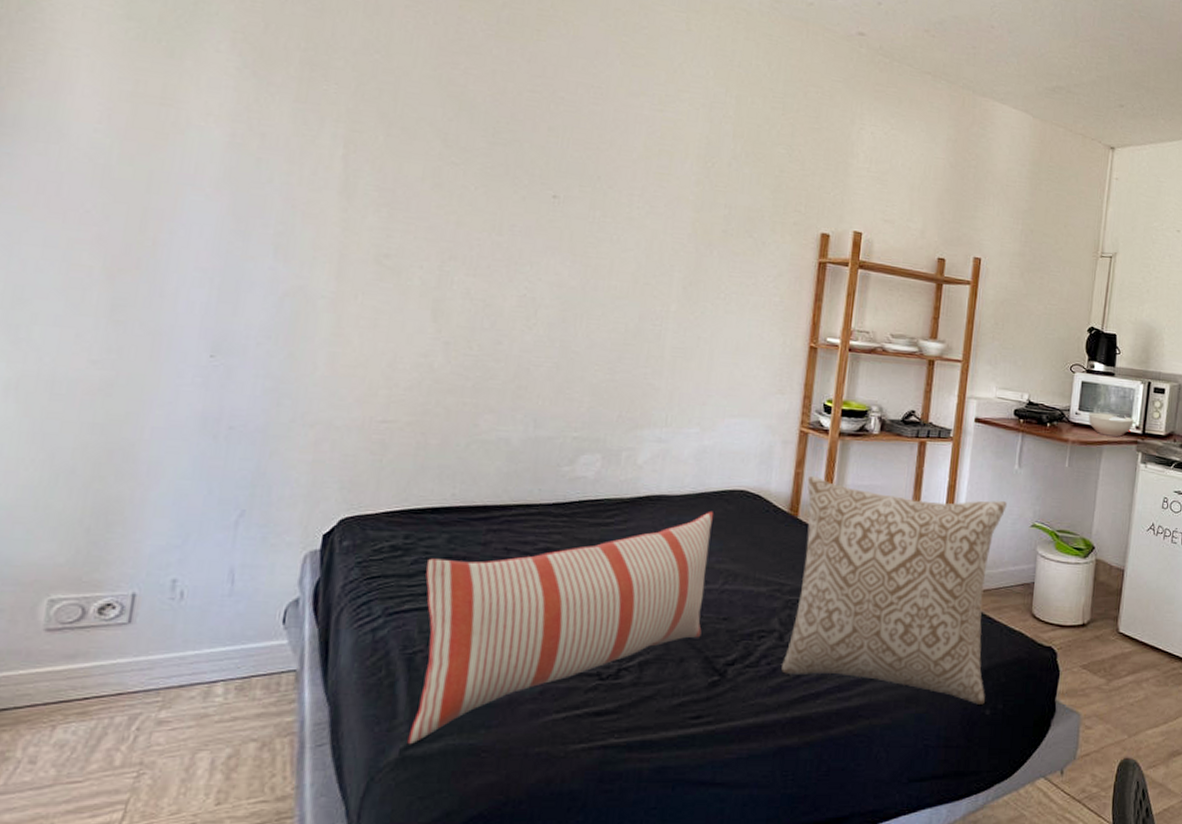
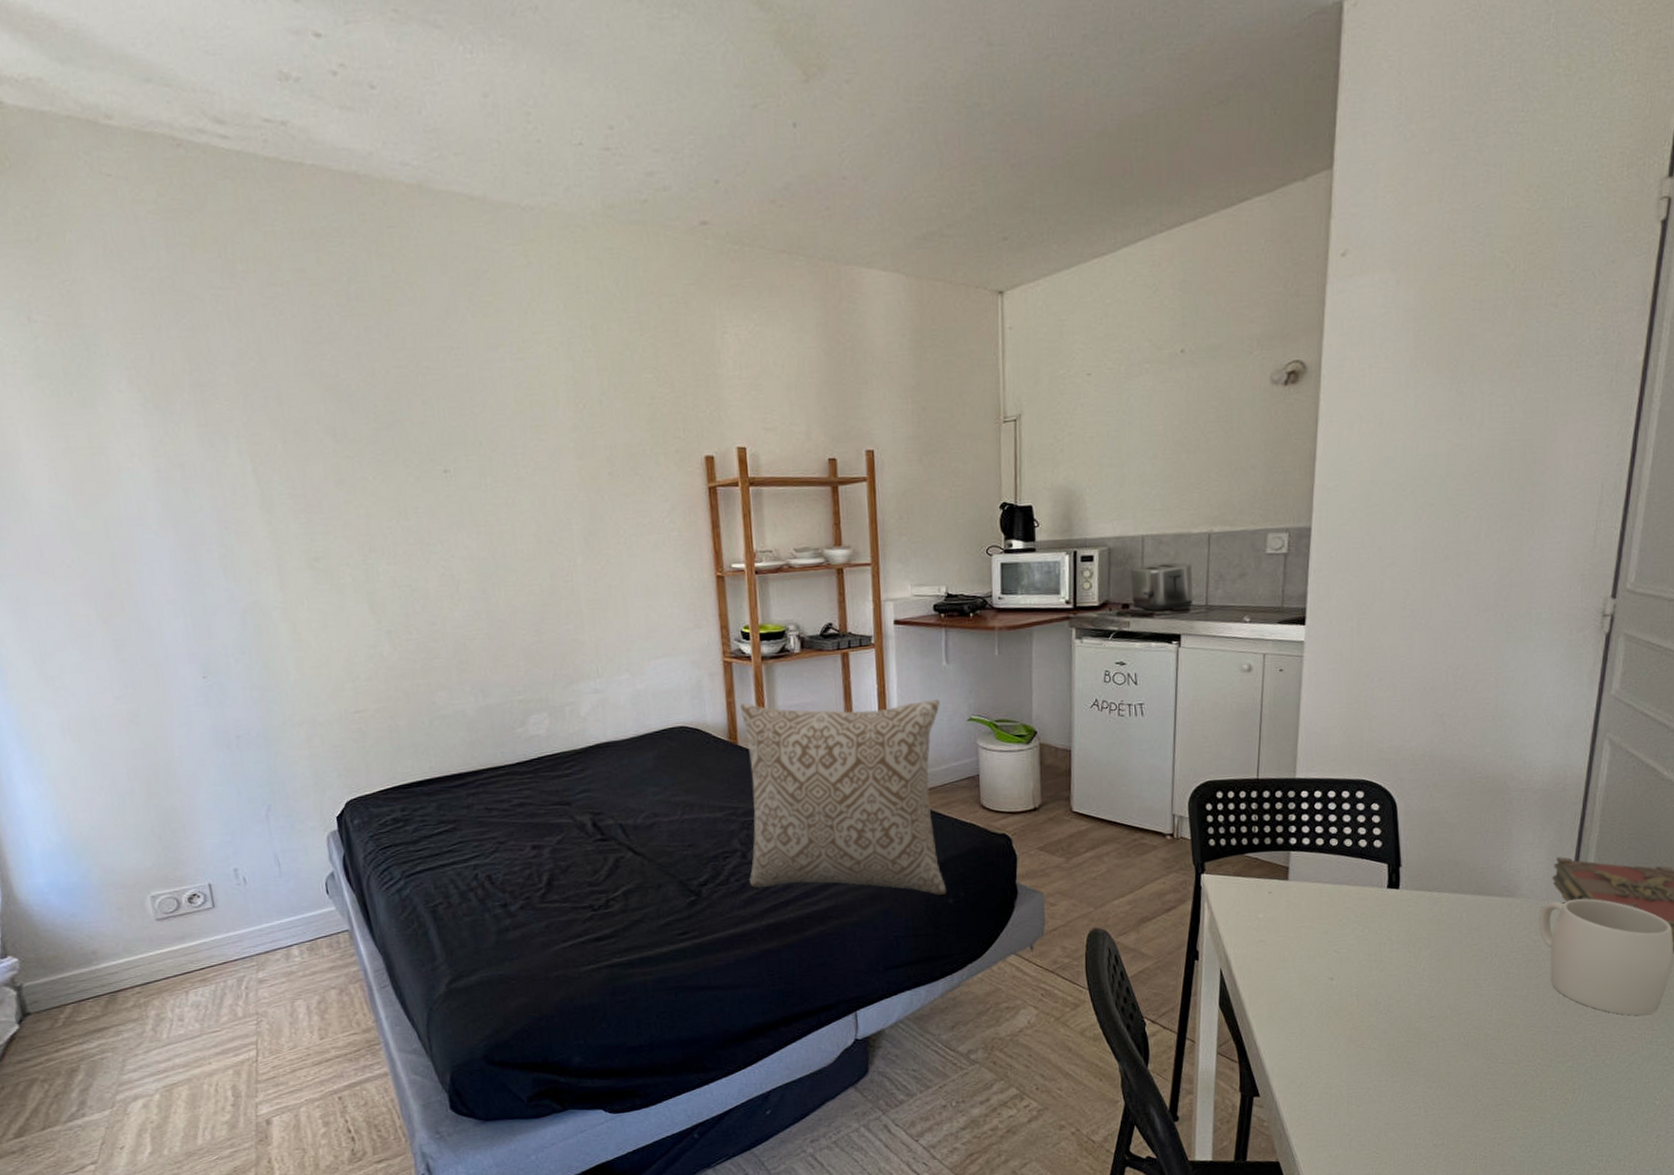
pillow: present [407,510,713,745] -> none [426,749,672,980]
bowl: present [1088,412,1135,437] -> none [1012,592,1064,616]

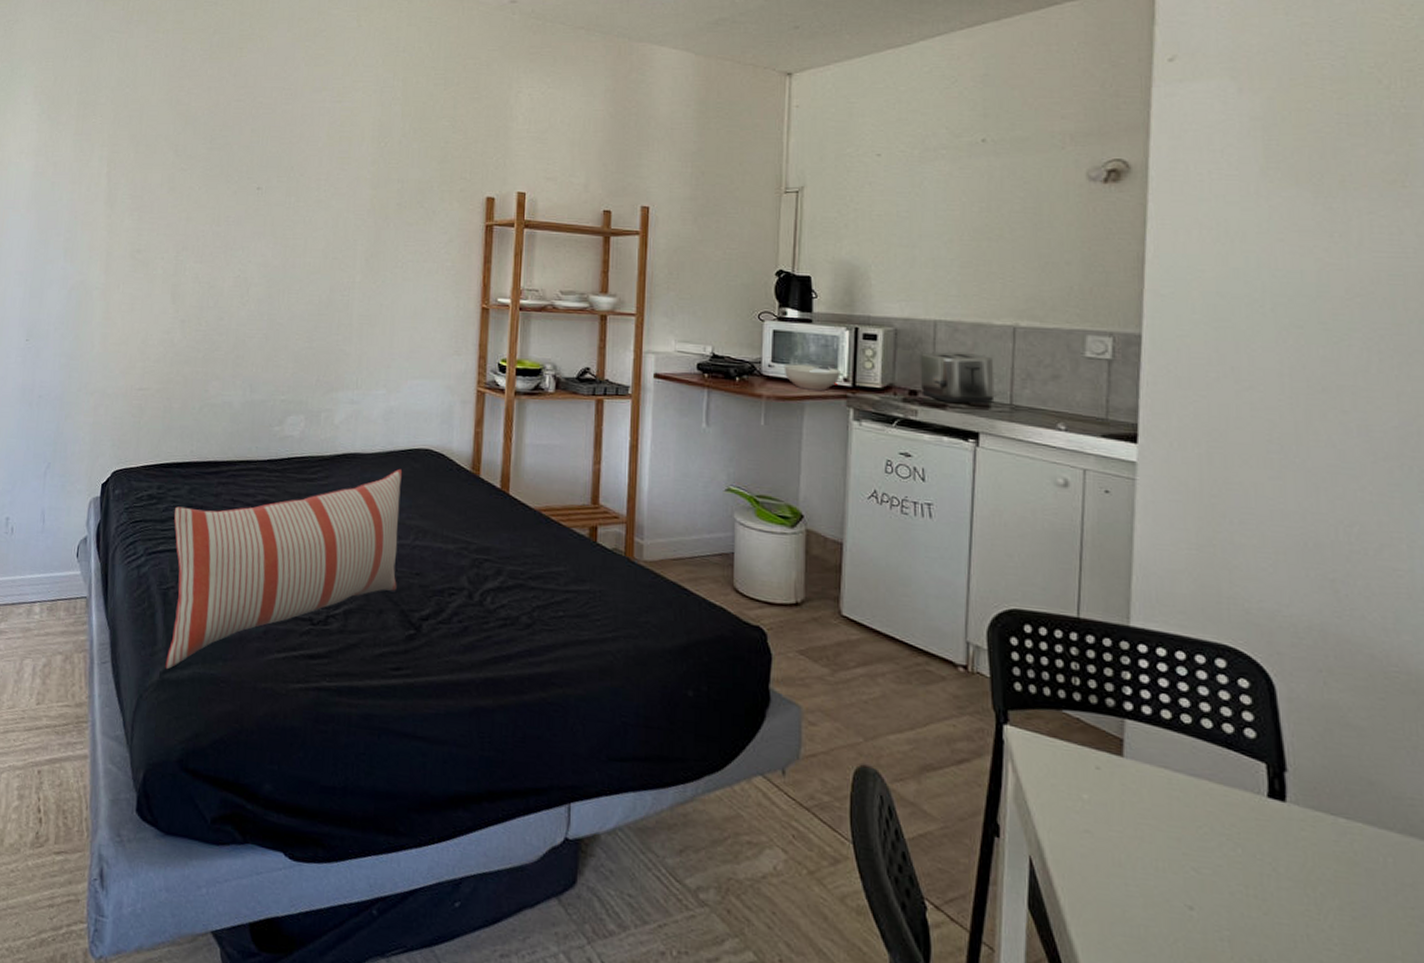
pillow: none [426,749,672,980] -> present [165,468,402,670]
pillow: present [739,700,946,895] -> none [473,434,696,685]
bowl: none [1012,592,1064,616] -> present [784,364,842,390]

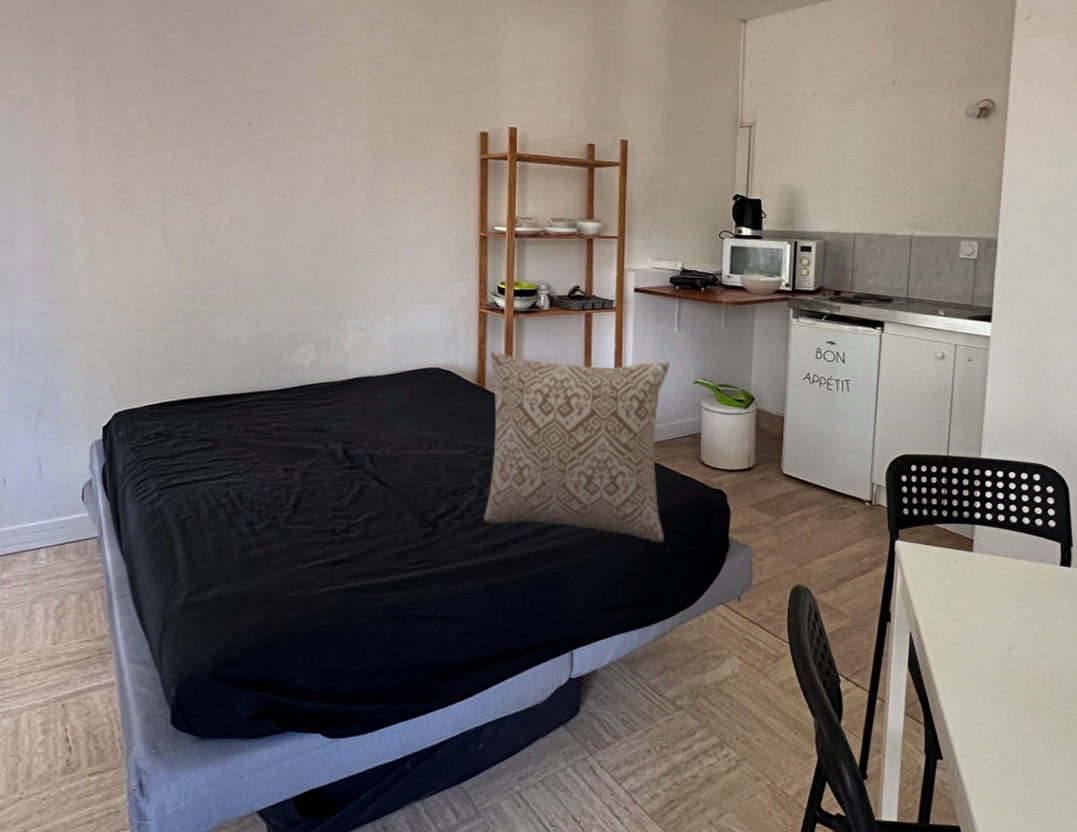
pillow: present [165,468,402,670] -> none [186,387,413,593]
pillow: none [473,434,696,685] -> present [484,350,670,543]
toaster: present [919,351,995,404] -> none [842,258,896,300]

